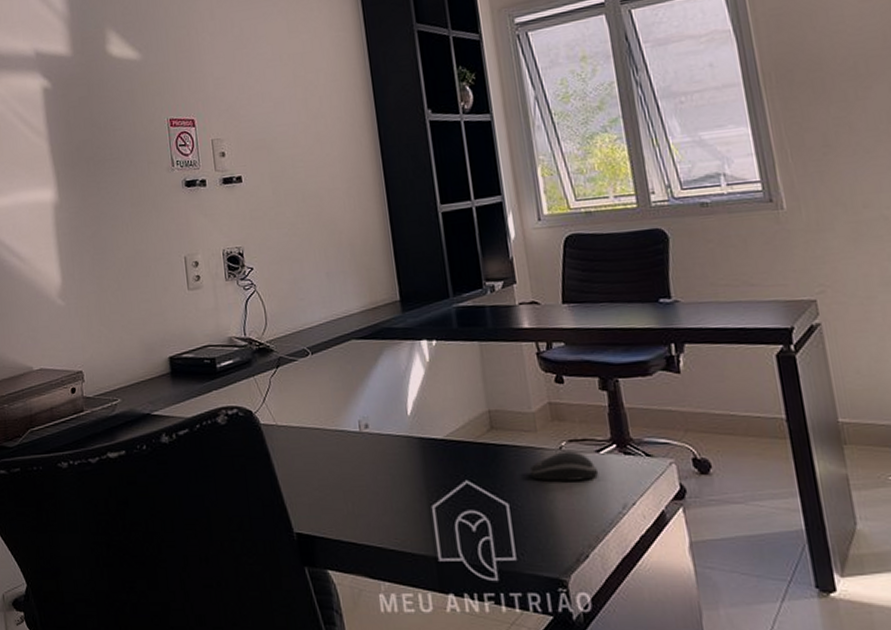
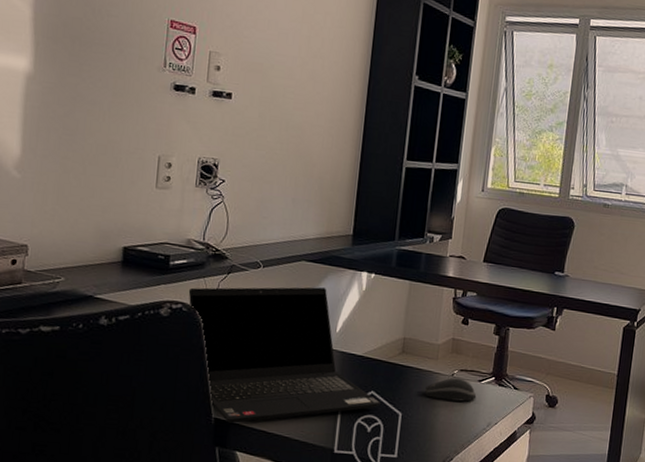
laptop computer: none [240,366,480,537] -> present [188,287,381,423]

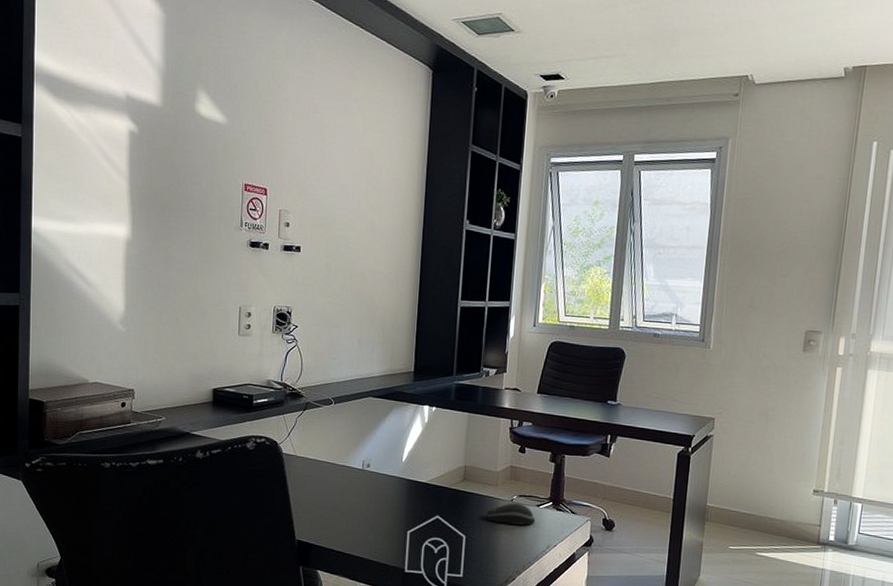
laptop computer: present [188,287,381,423] -> none [270,420,446,545]

